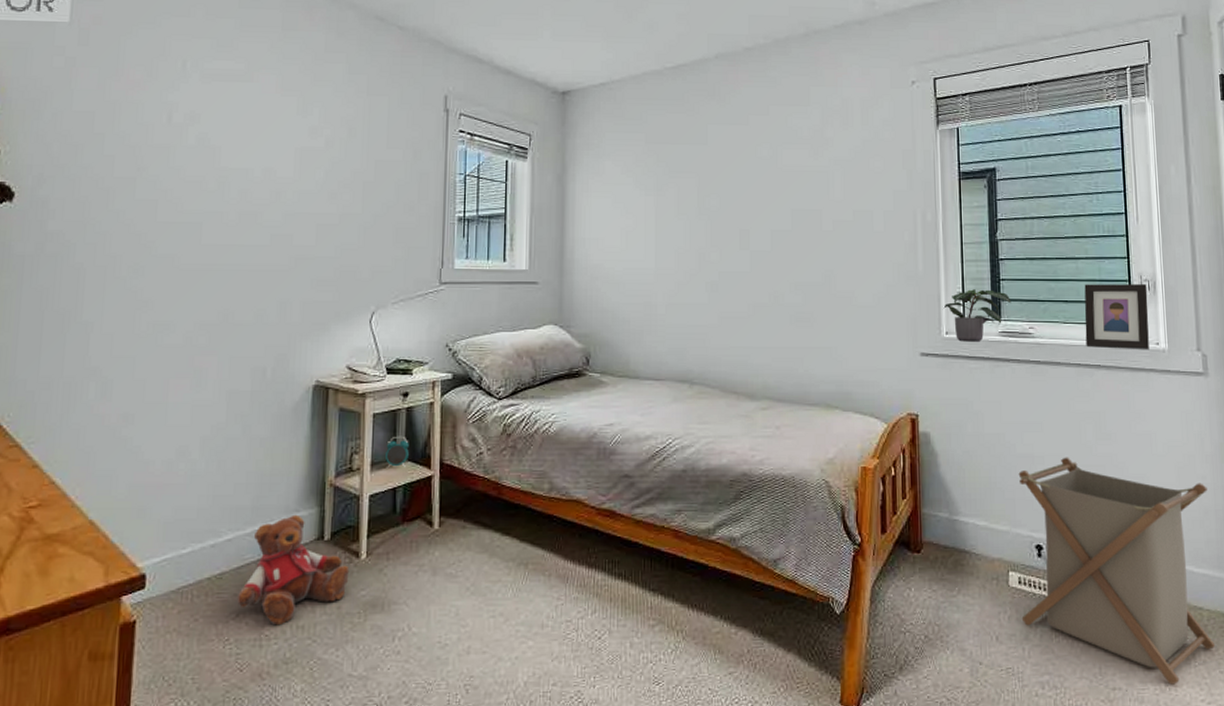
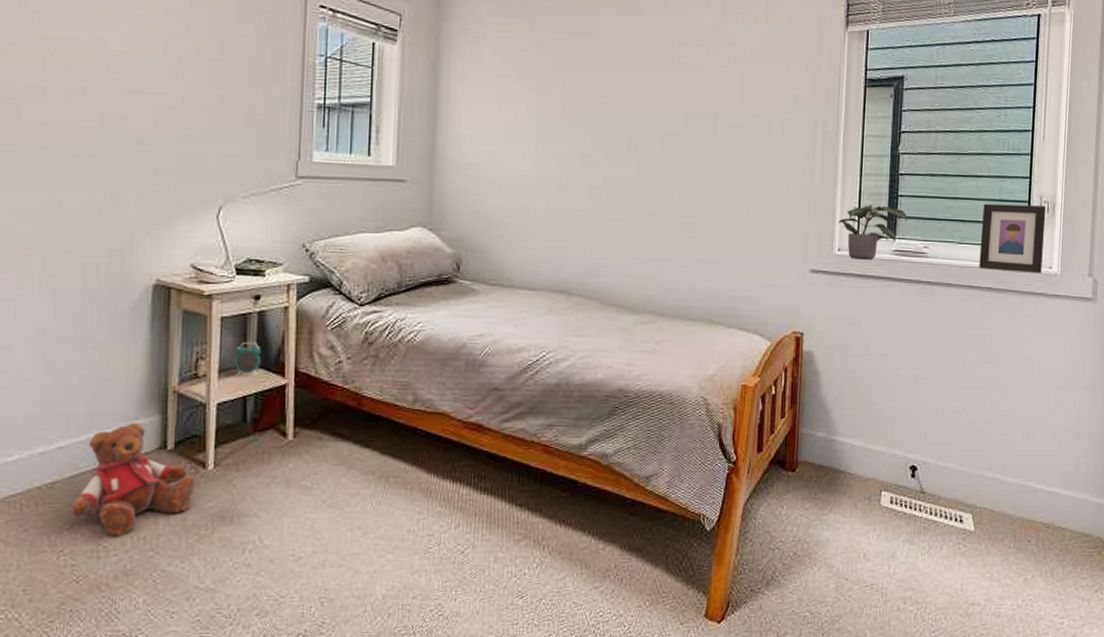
laundry basket: present [1018,457,1216,685] -> none [890,379,1083,600]

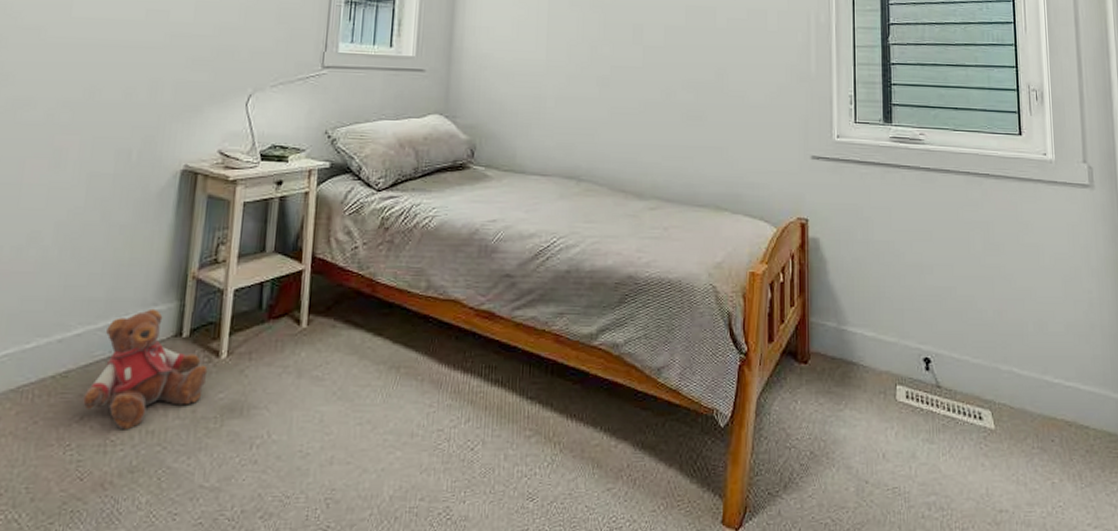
alarm clock: present [235,341,261,376] -> none [254,226,280,262]
potted plant: present [837,205,908,261] -> none [835,93,902,148]
picture frame: present [979,203,1046,274] -> none [974,91,1037,161]

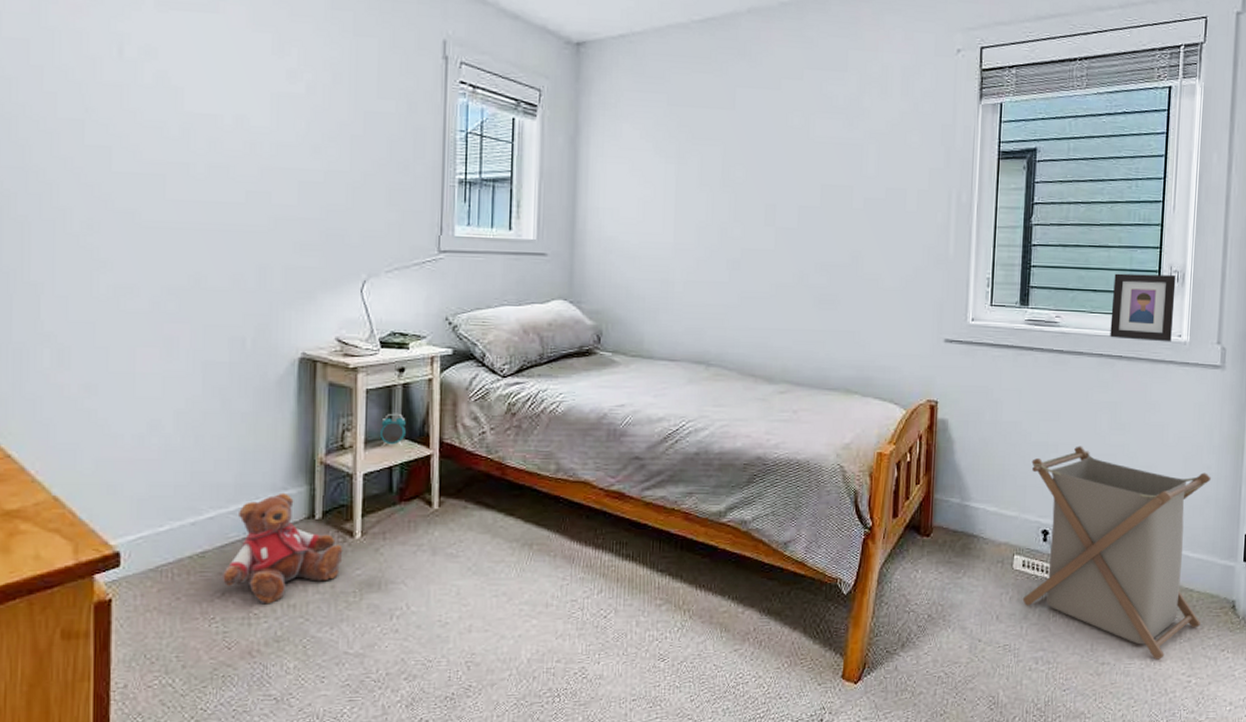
alarm clock: none [254,226,280,262] -> present [381,413,406,447]
laundry basket: none [907,267,1102,507] -> present [1022,446,1211,660]
picture frame: none [974,91,1037,161] -> present [1110,273,1176,342]

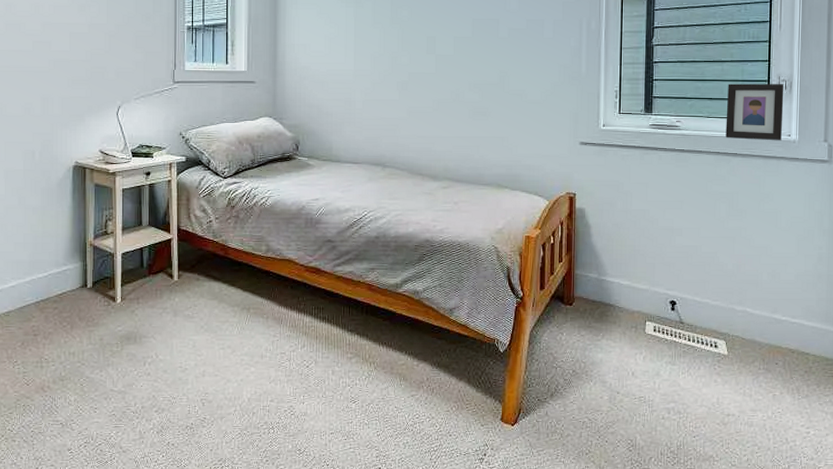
teddy bear: present [221,492,343,605] -> none [21,267,108,352]
alarm clock: present [381,413,406,447] -> none [134,206,152,233]
laundry basket: present [1022,446,1211,660] -> none [654,230,822,413]

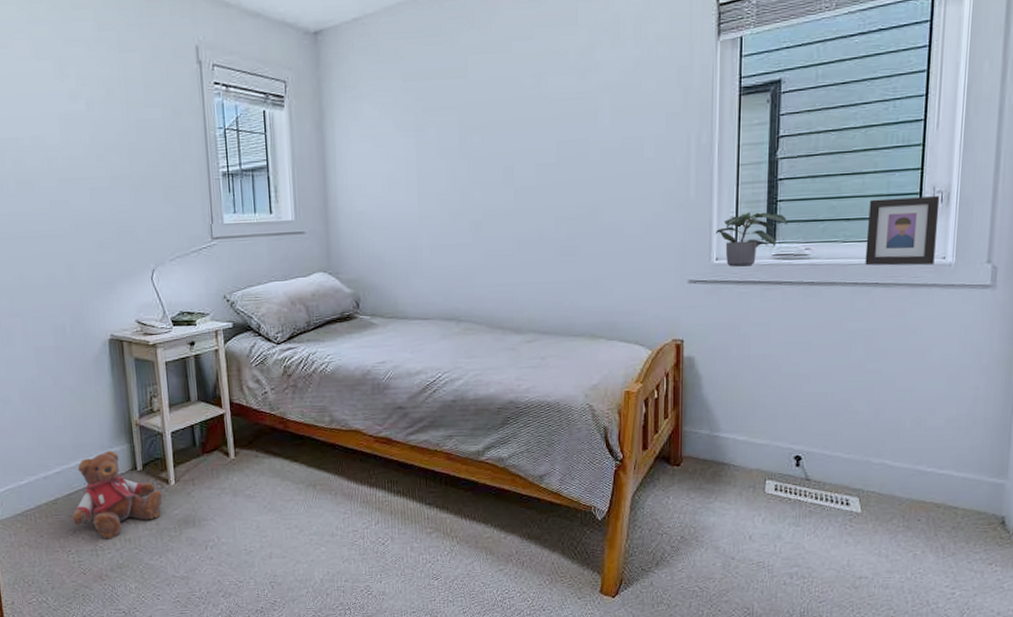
teddy bear: none [21,267,108,352] -> present [71,450,162,539]
potted plant: none [602,88,662,134] -> present [715,212,788,268]

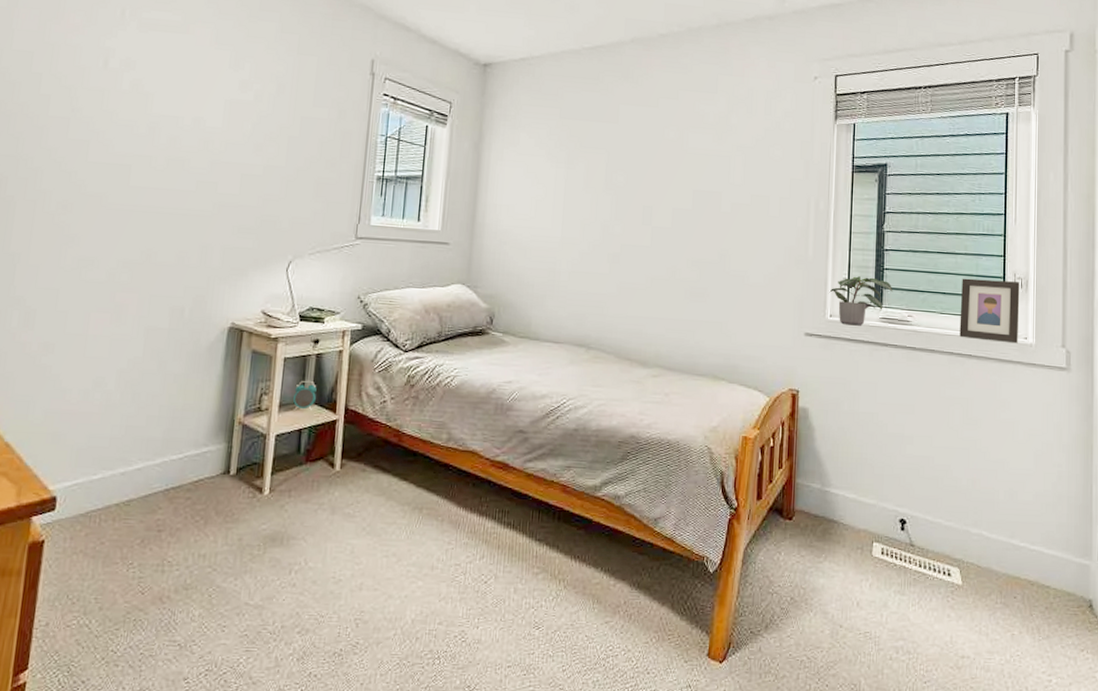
teddy bear: present [71,450,162,539] -> none [142,448,252,553]
alarm clock: none [180,380,201,409] -> present [293,380,317,411]

